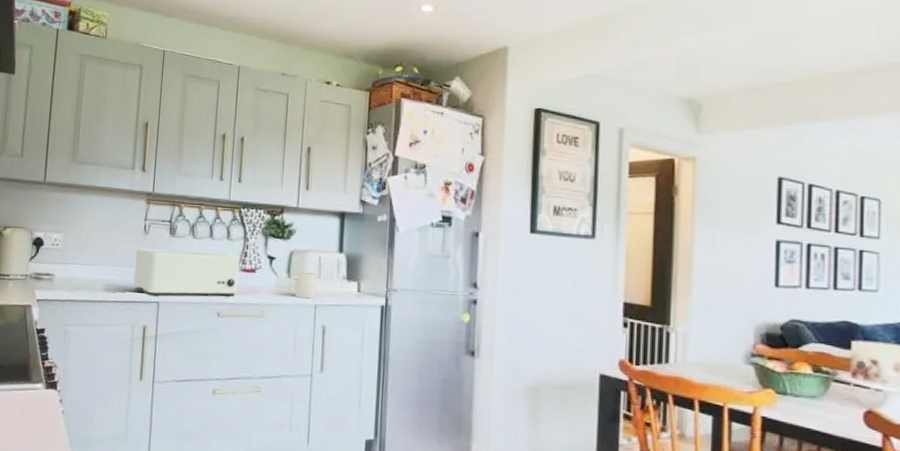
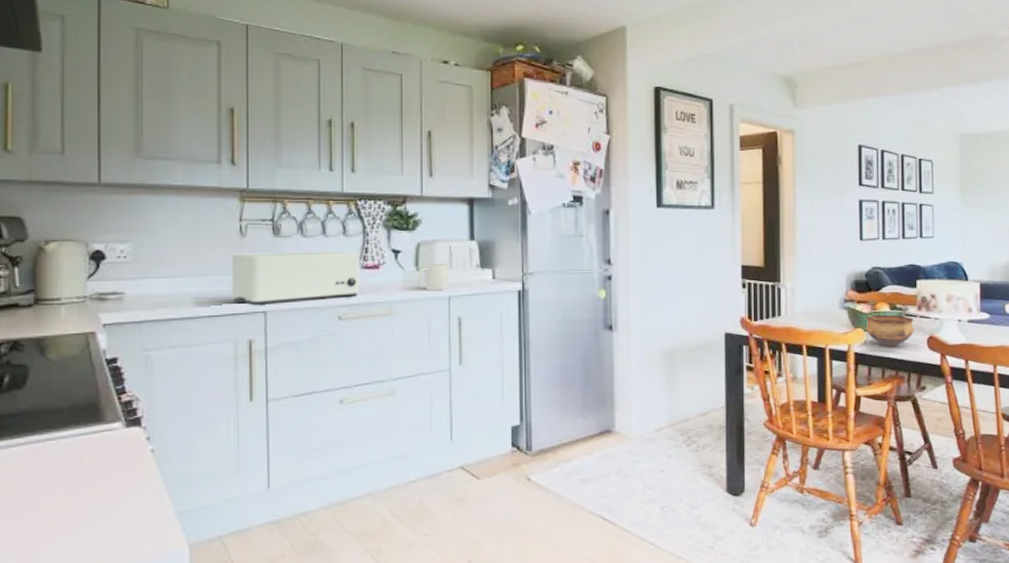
bowl: none [778,375,846,416] -> present [865,314,915,346]

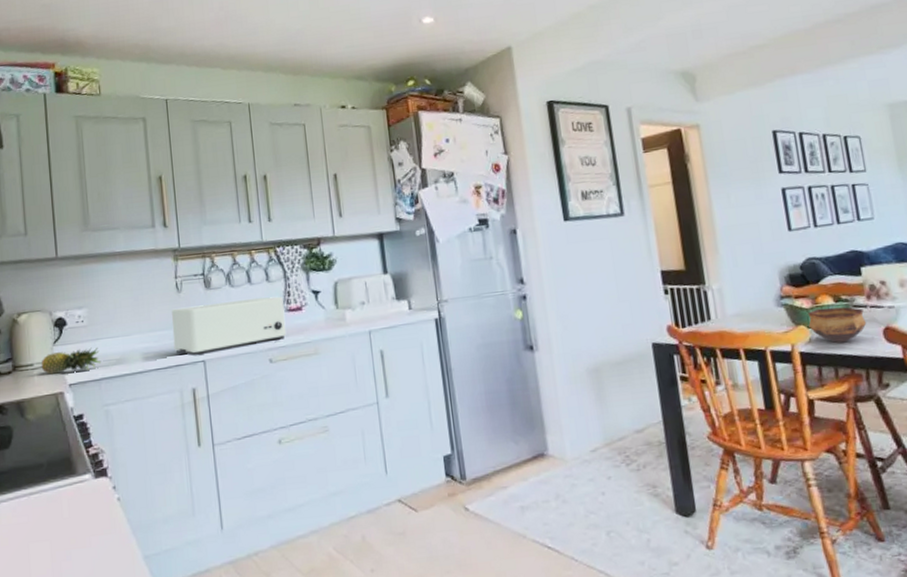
fruit: none [70,286,145,312] -> present [41,347,102,375]
mug: present [418,263,449,291] -> none [338,299,368,327]

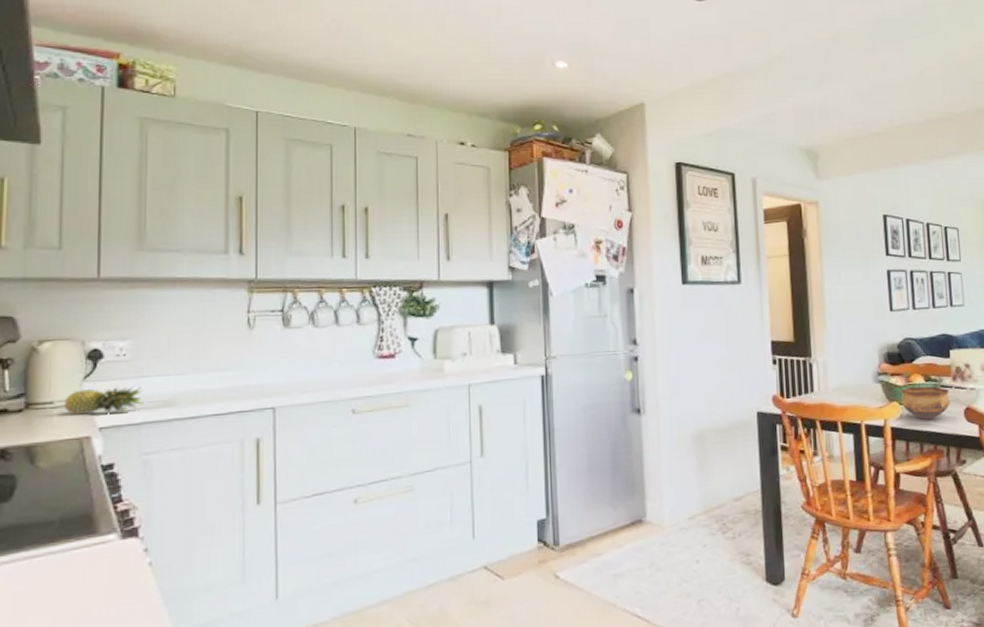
toaster: present [171,296,287,357] -> none [238,340,375,402]

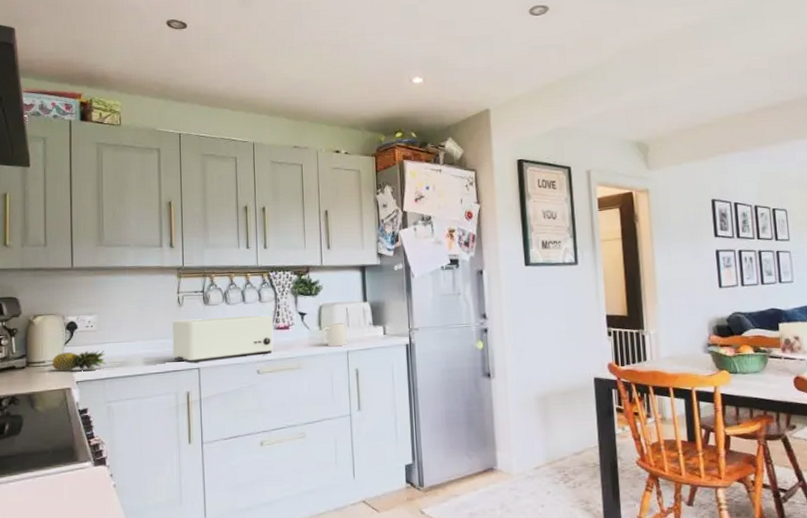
toaster: none [238,340,375,402] -> present [172,315,274,364]
mug: none [436,349,468,380] -> present [321,322,347,347]
bowl: present [901,386,951,420] -> none [730,356,780,387]

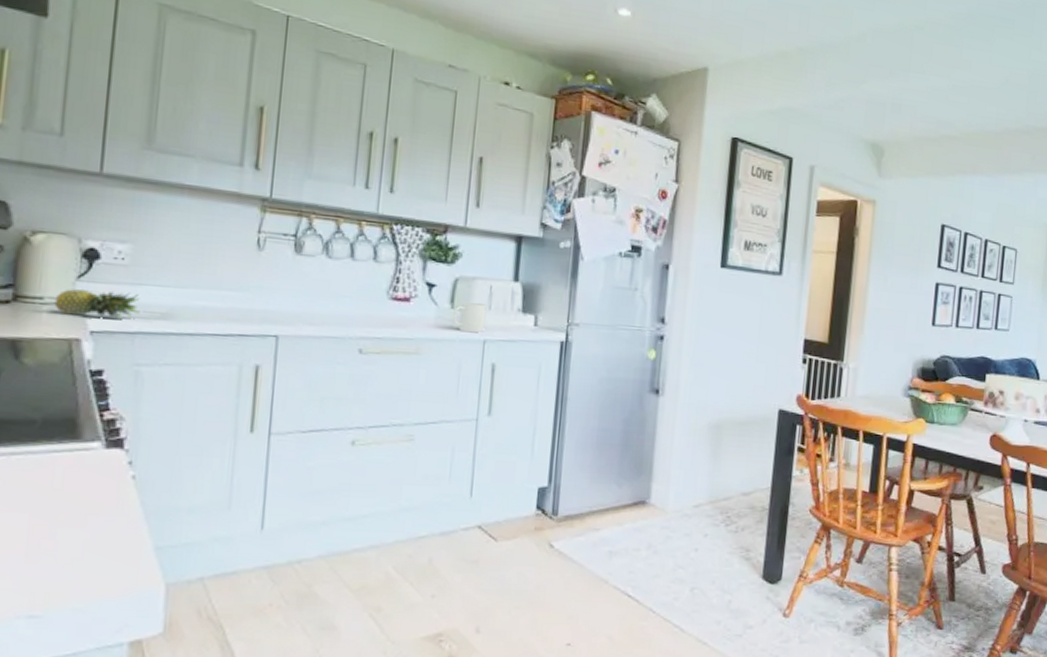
toaster: present [172,315,274,364] -> none [240,268,390,331]

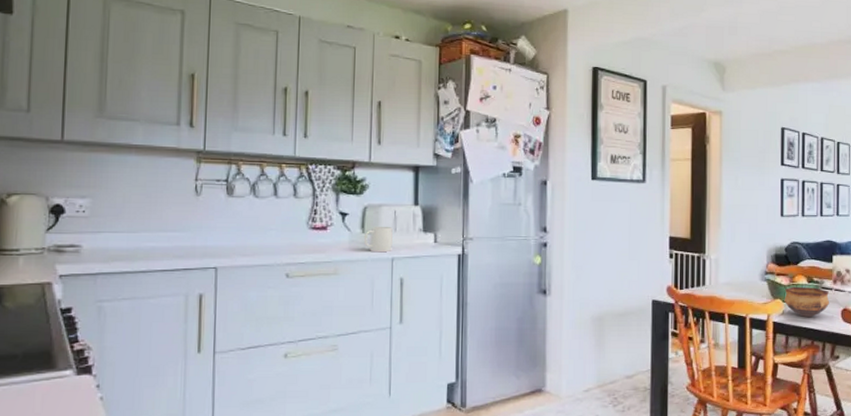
fruit: present [54,289,141,319] -> none [28,239,101,263]
bowl: none [927,405,978,441] -> present [784,286,830,317]

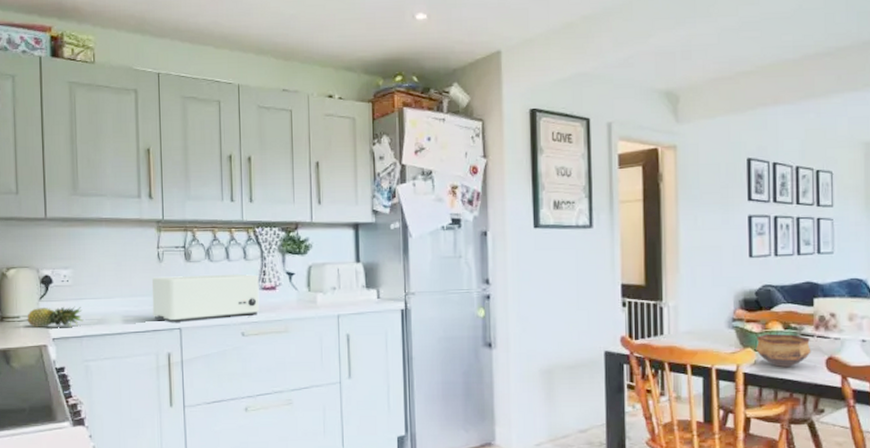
fruit: none [28,239,101,263] -> present [27,306,84,328]
toaster: none [184,211,309,262] -> present [151,273,260,323]
mug: present [363,226,393,253] -> none [310,284,337,310]

